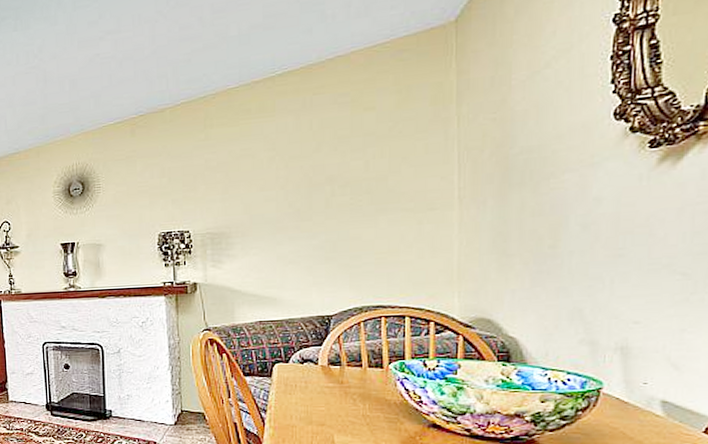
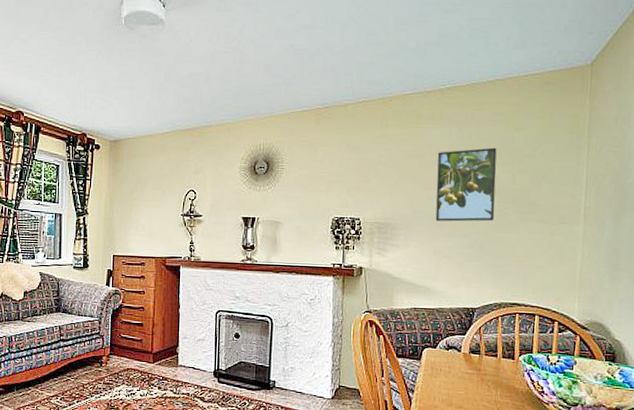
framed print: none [273,133,347,224] -> present [435,147,497,222]

